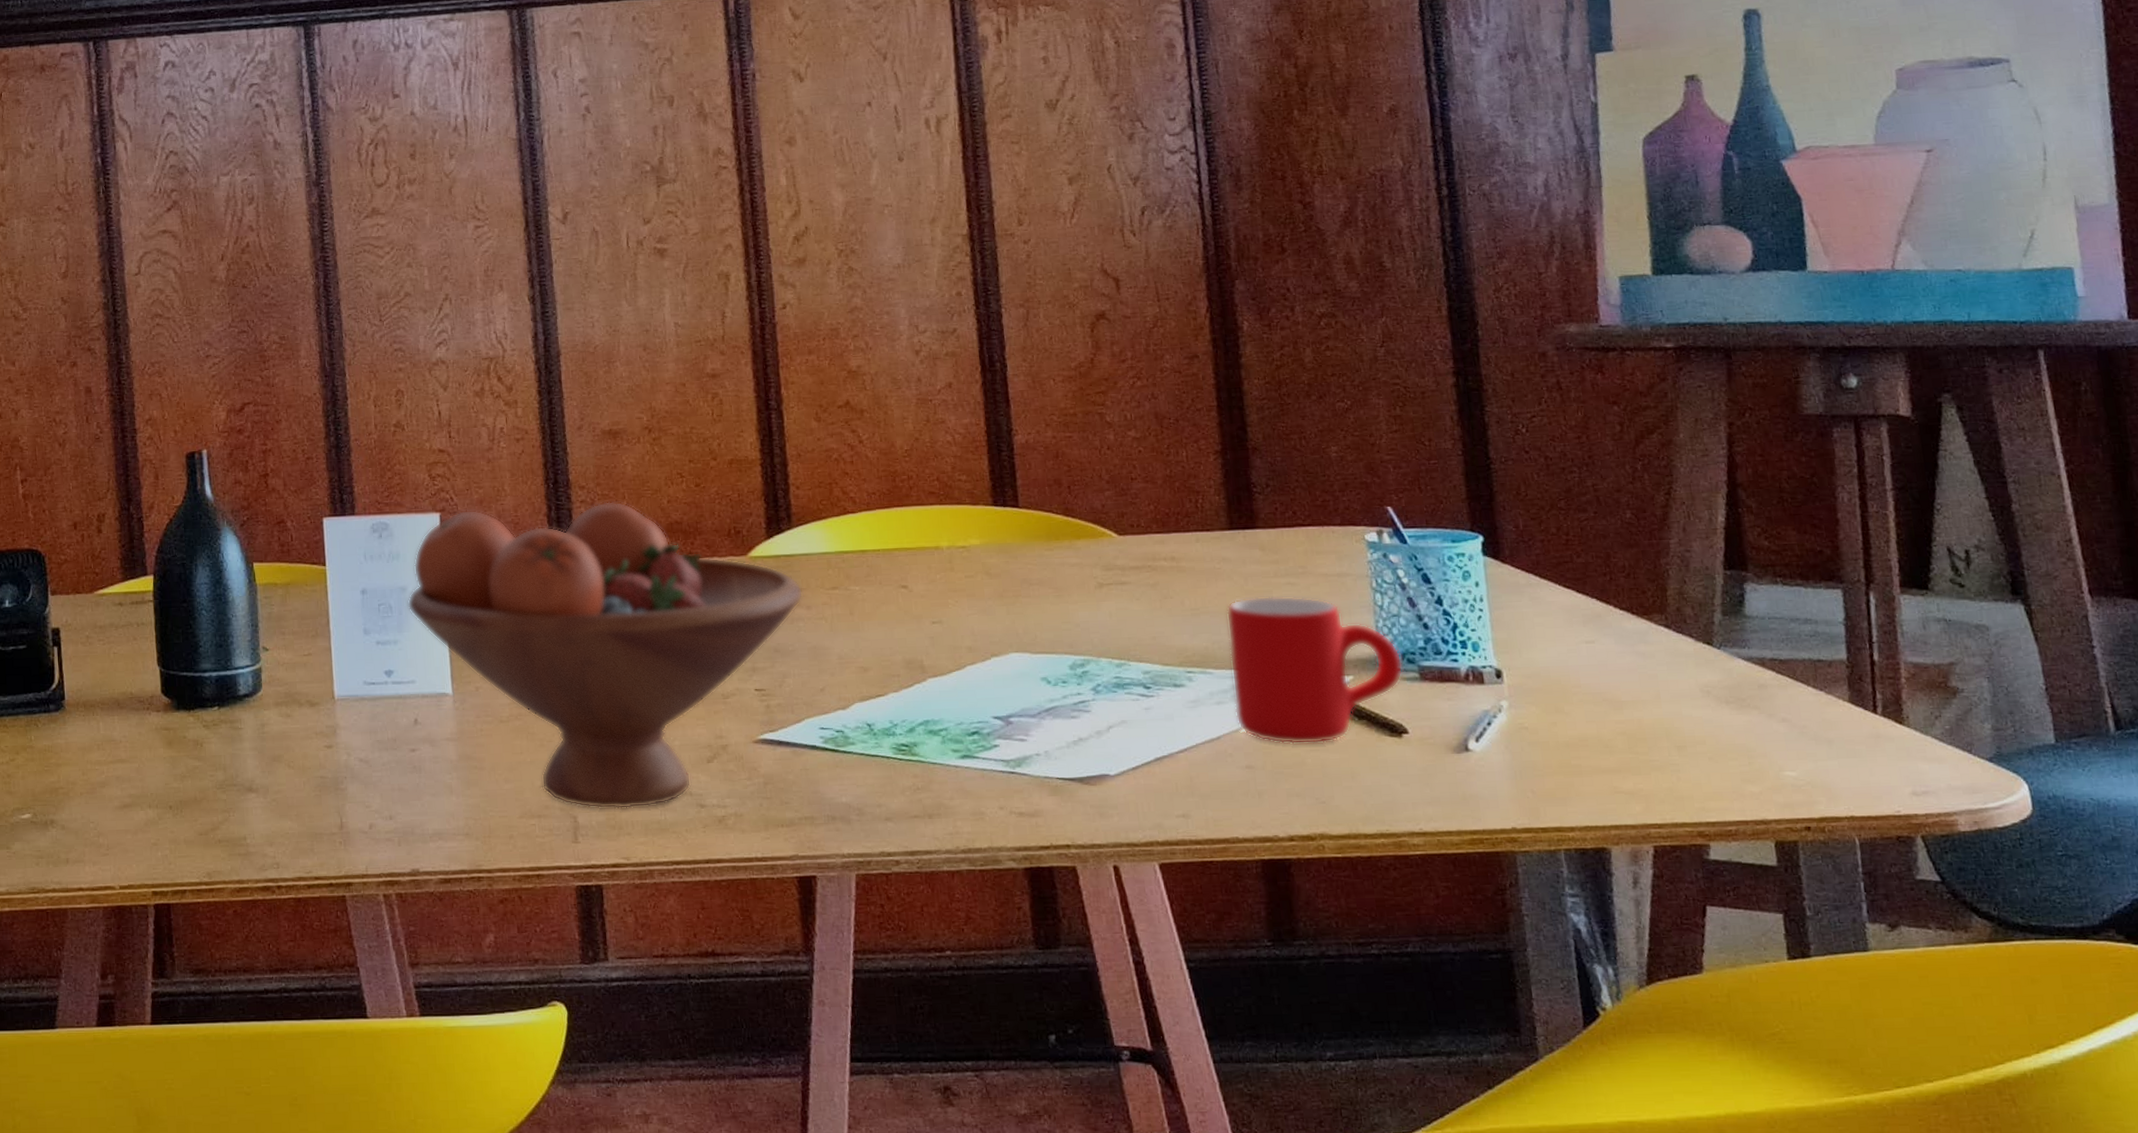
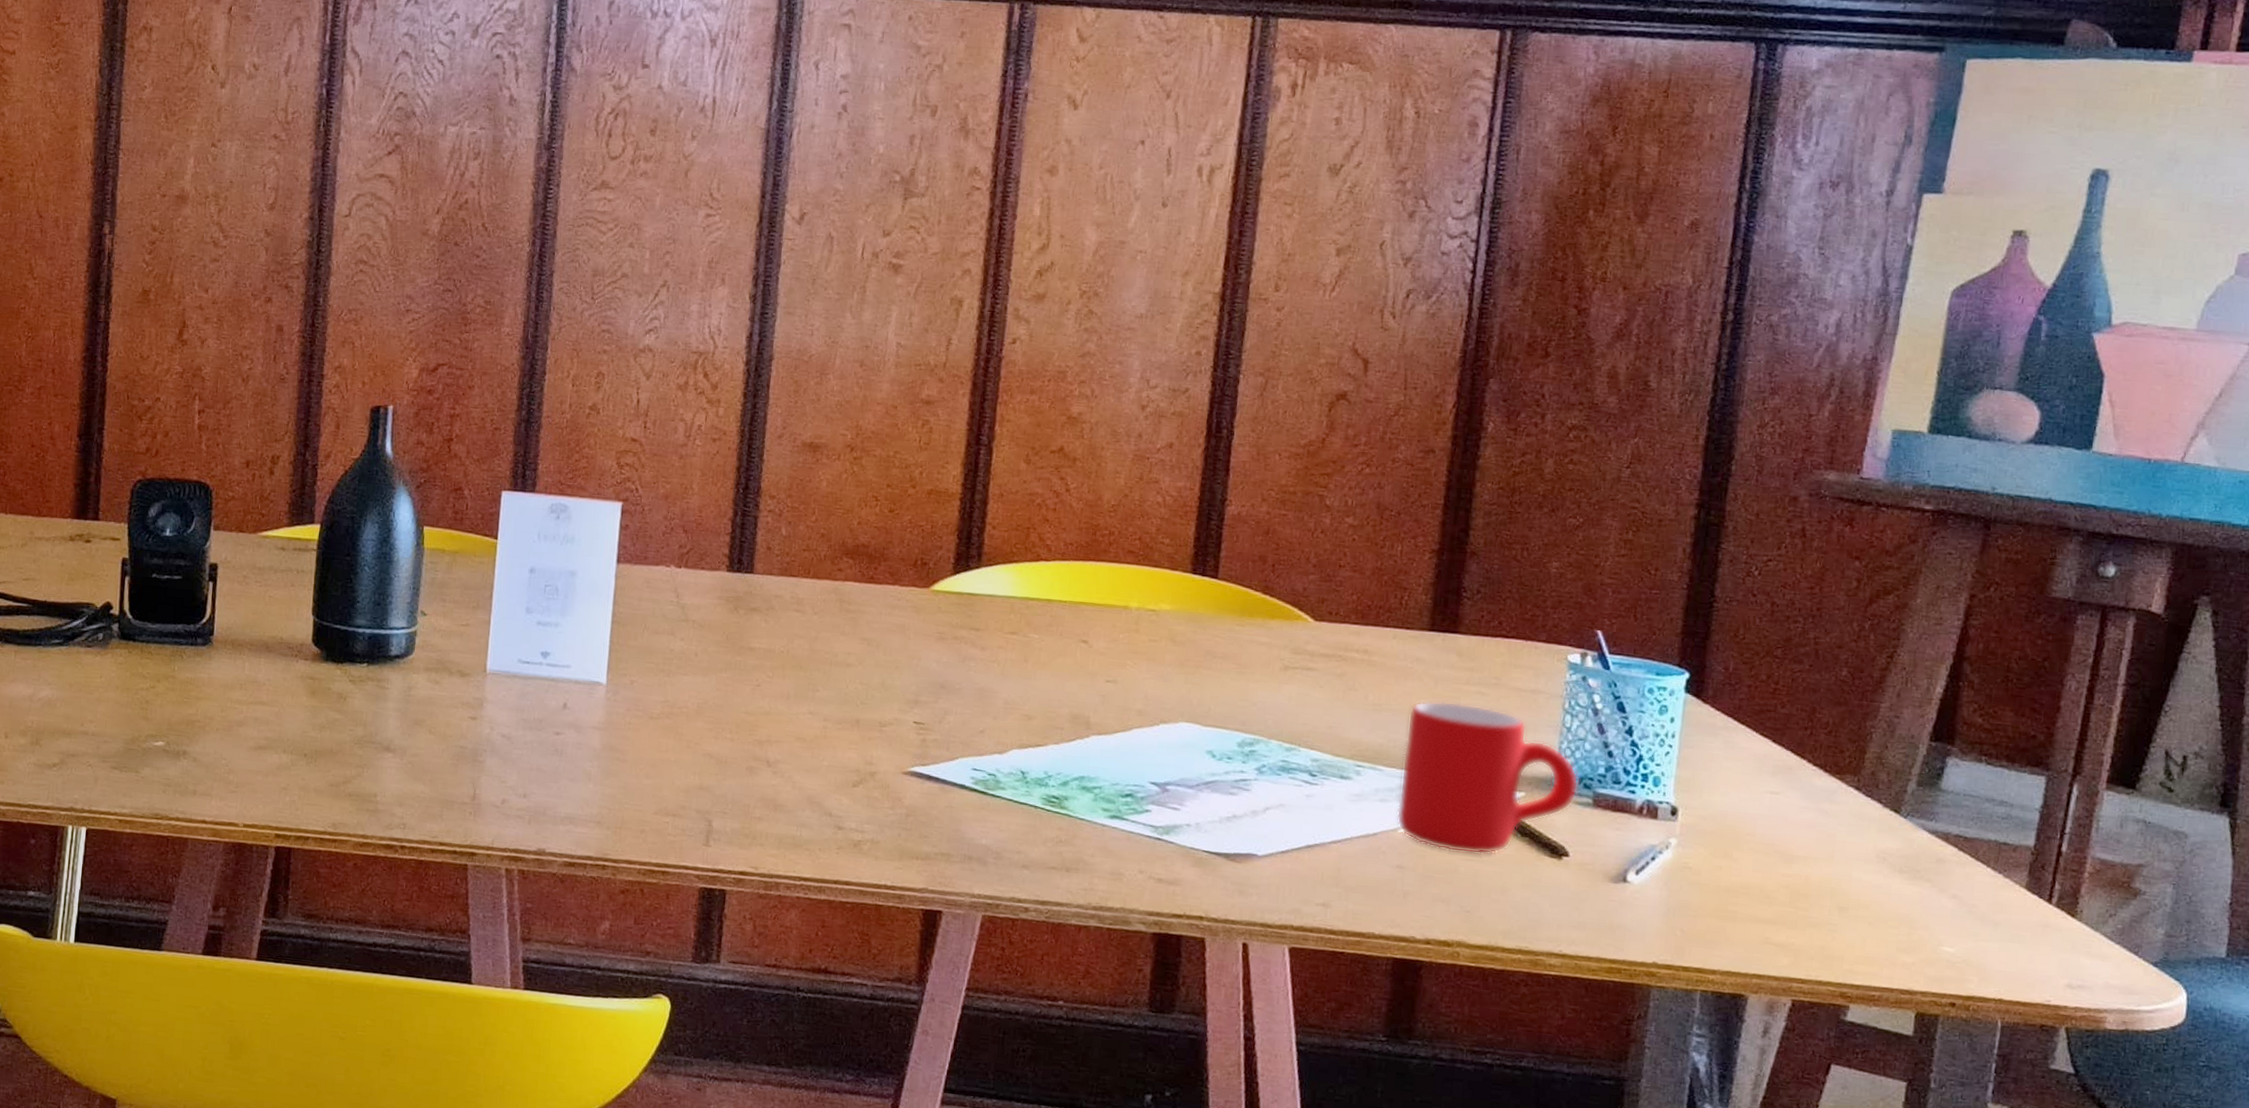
fruit bowl: present [407,501,804,809] -> none [574,503,981,822]

